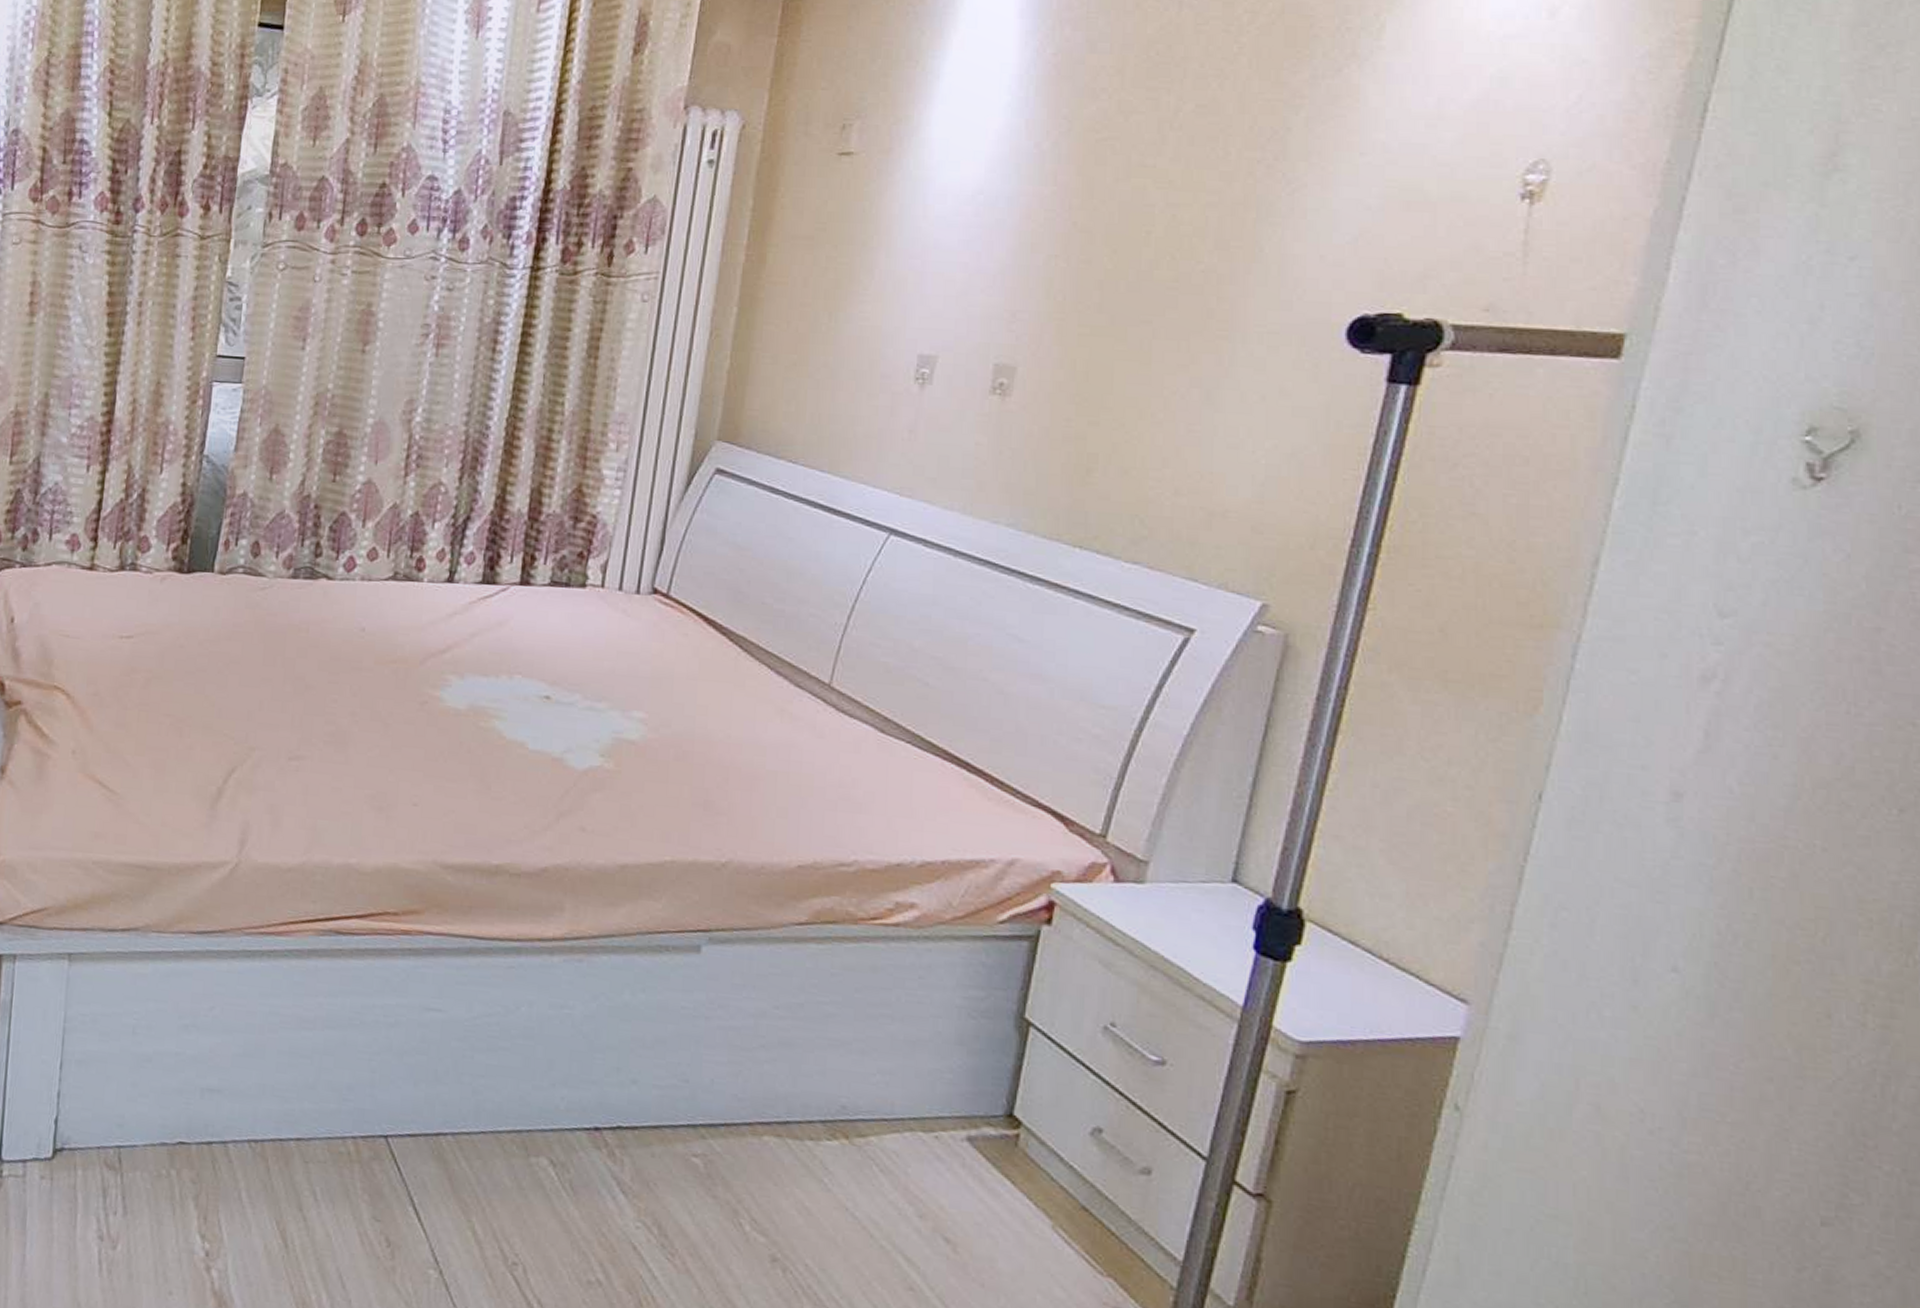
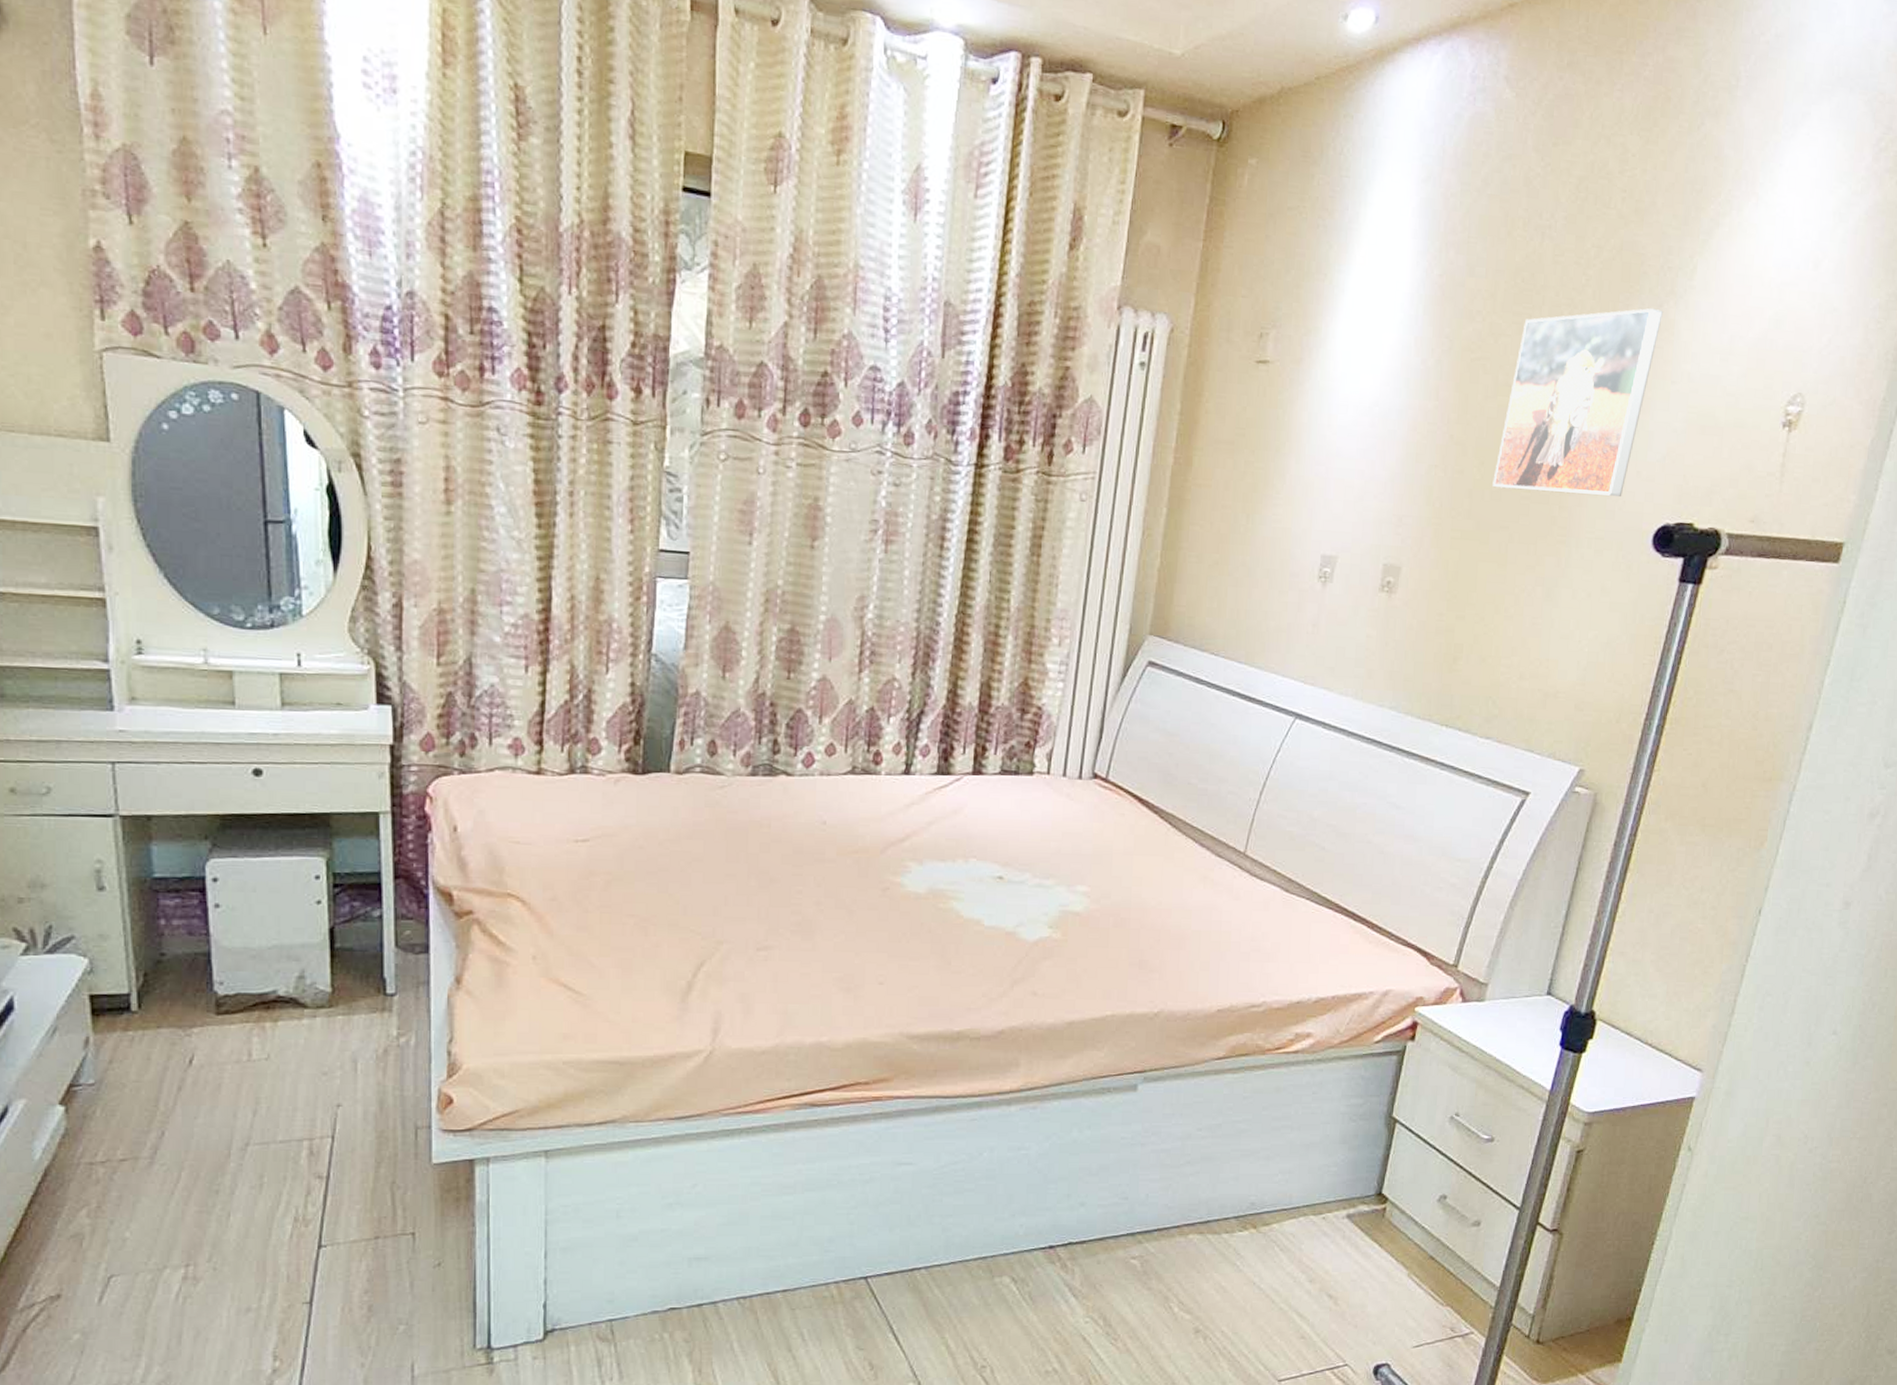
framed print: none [1129,74,1344,284] -> present [1492,308,1664,496]

